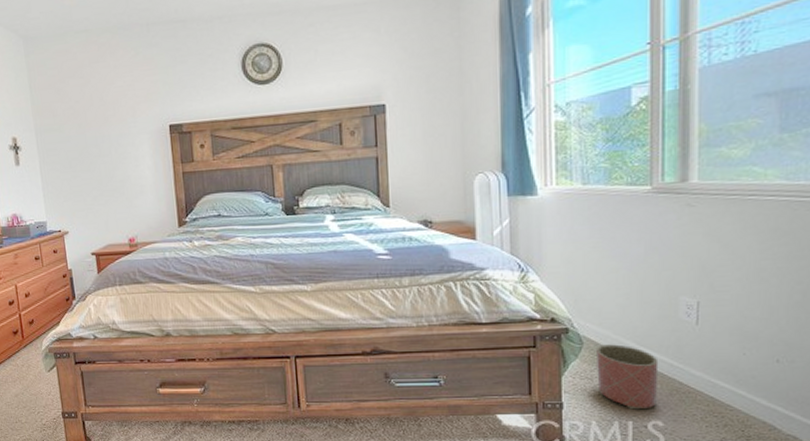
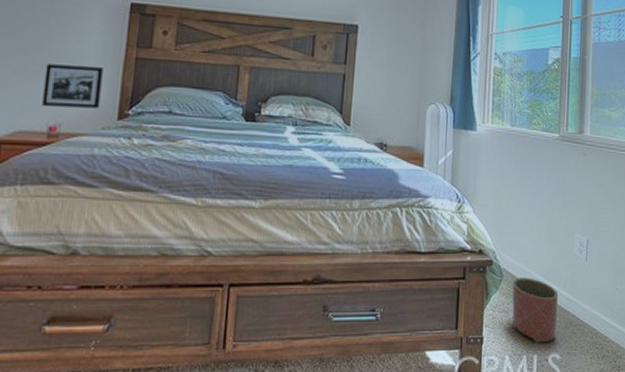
picture frame: none [116,185,162,223] -> present [42,64,103,109]

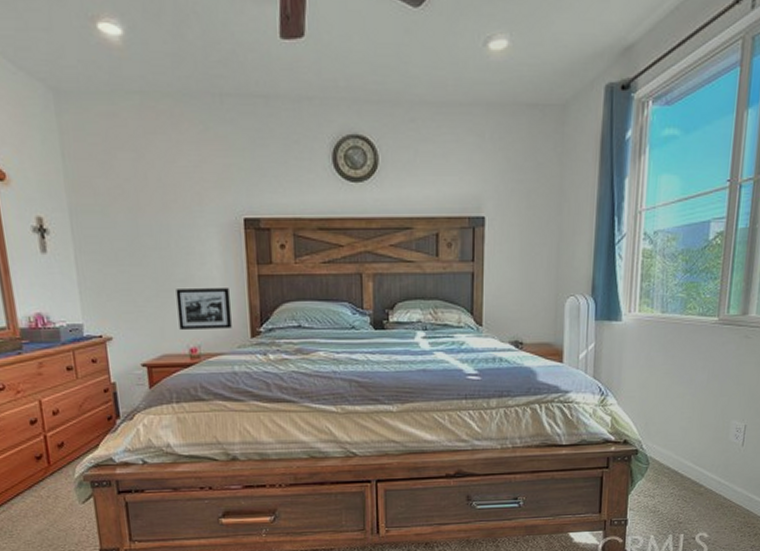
planter: present [512,277,559,343] -> none [658,464,710,524]

